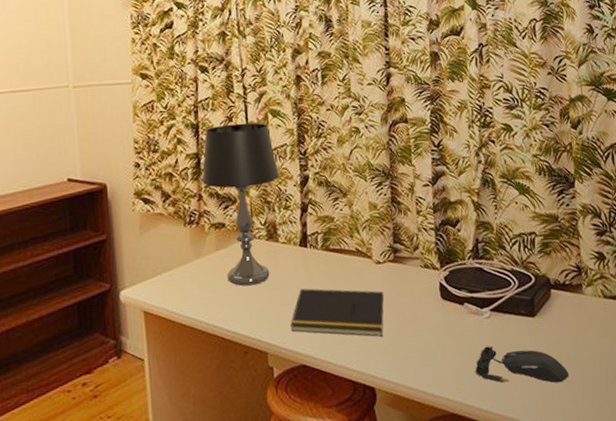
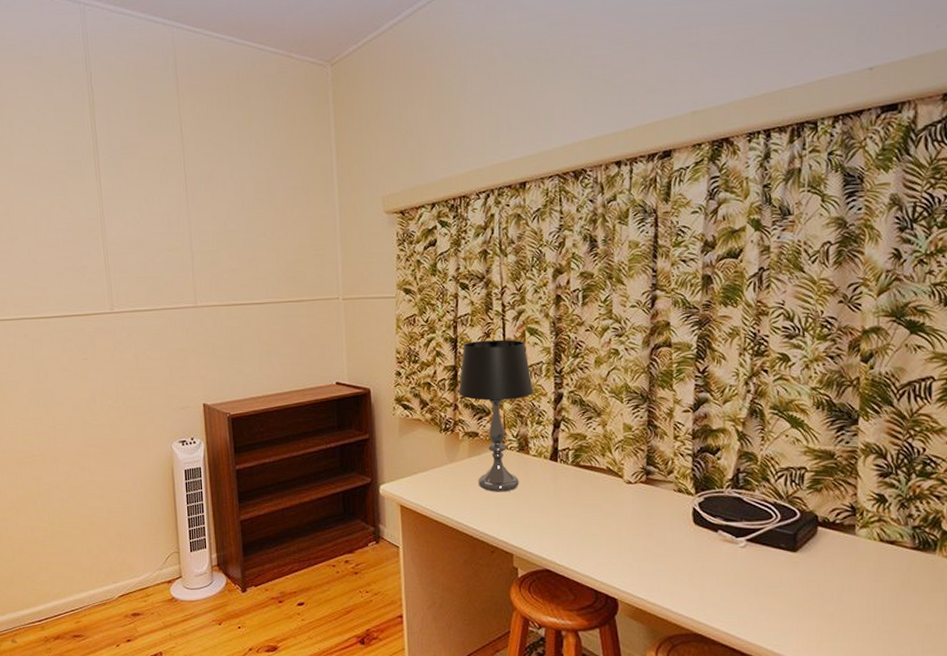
notepad: present [290,288,385,337] -> none [537,499,633,552]
computer mouse: present [475,346,569,383] -> none [724,575,830,620]

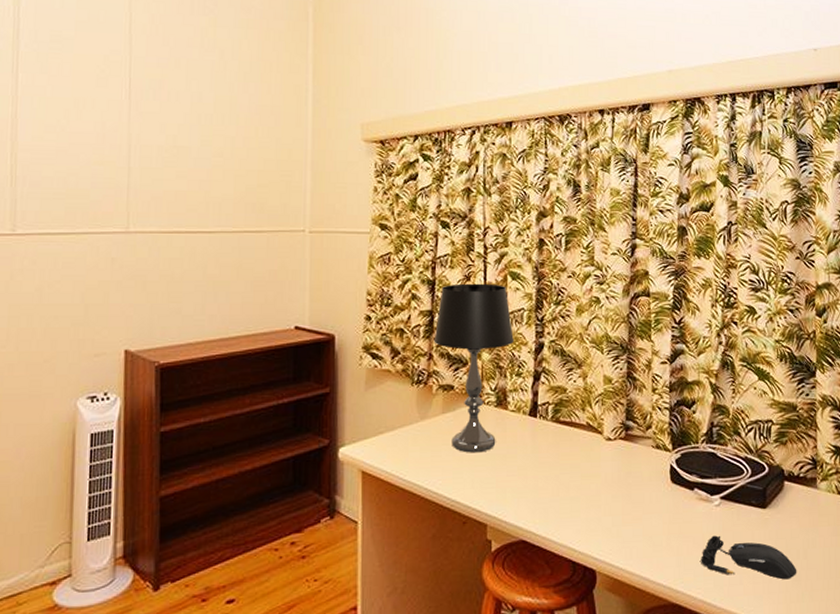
computer mouse: none [724,575,830,620] -> present [701,535,797,580]

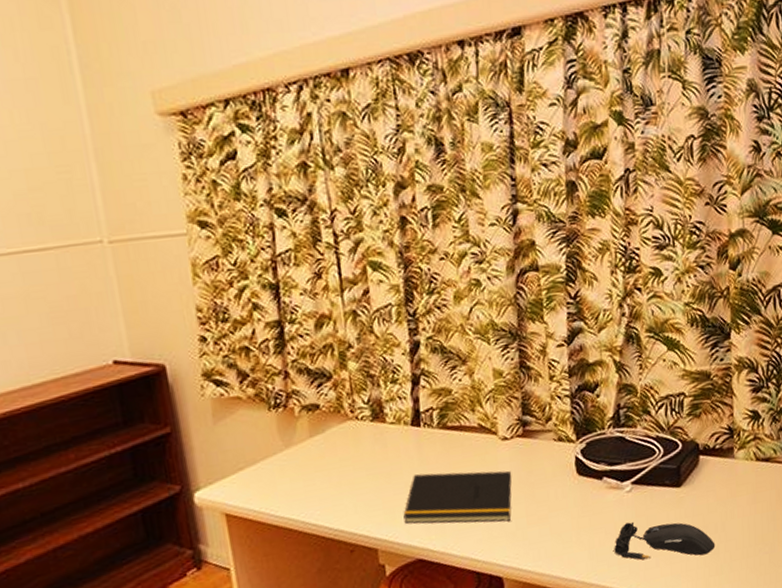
table lamp: present [433,283,515,453] -> none [287,278,385,477]
notepad: none [513,459,612,517] -> present [403,471,512,524]

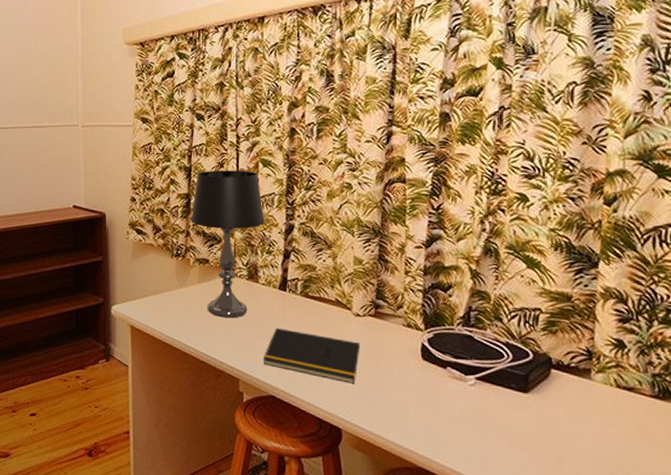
table lamp: none [287,278,385,477] -> present [190,170,266,318]
computer mouse: present [614,521,716,560] -> none [451,412,561,462]

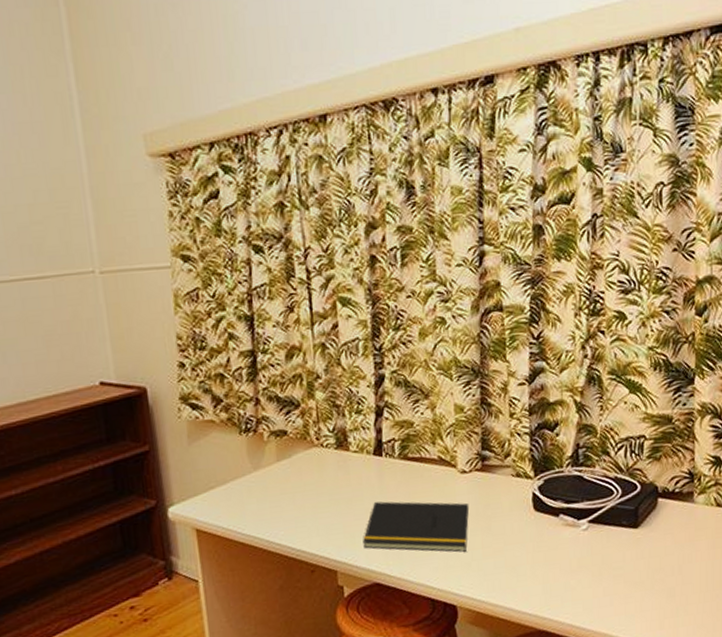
table lamp: present [190,170,266,318] -> none [259,313,351,500]

